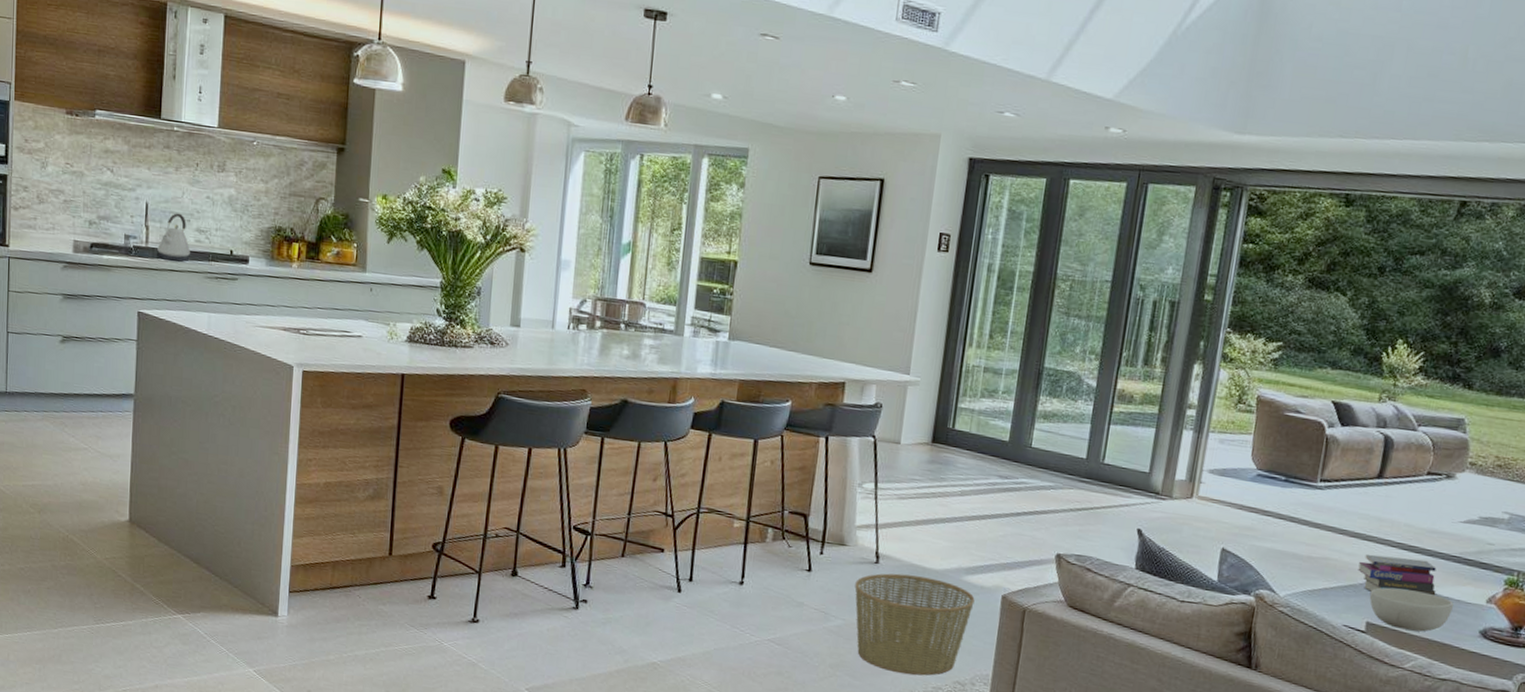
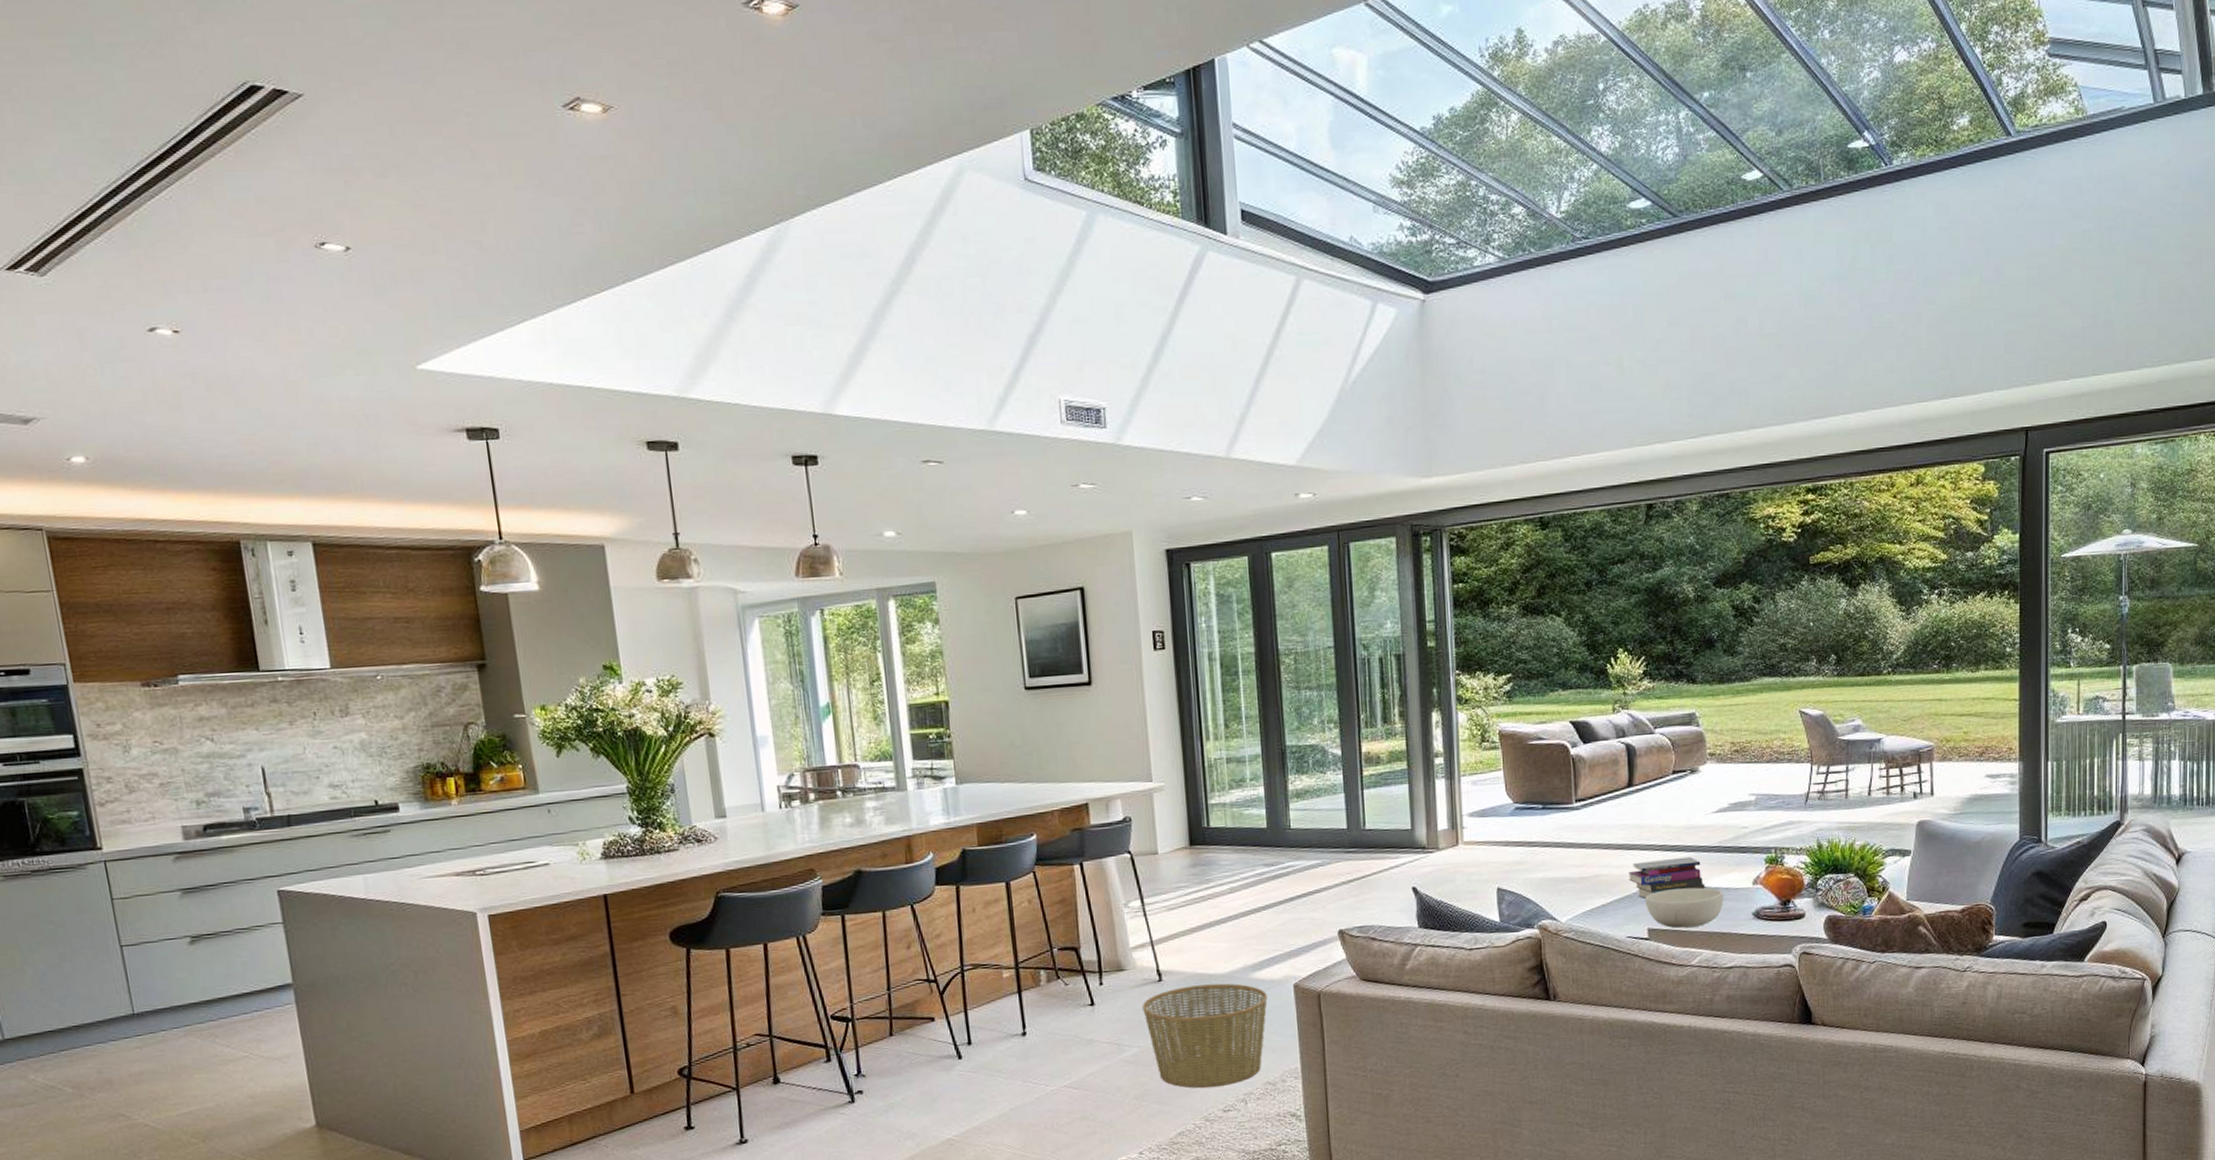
kettle: present [157,213,190,263] -> none [286,771,327,828]

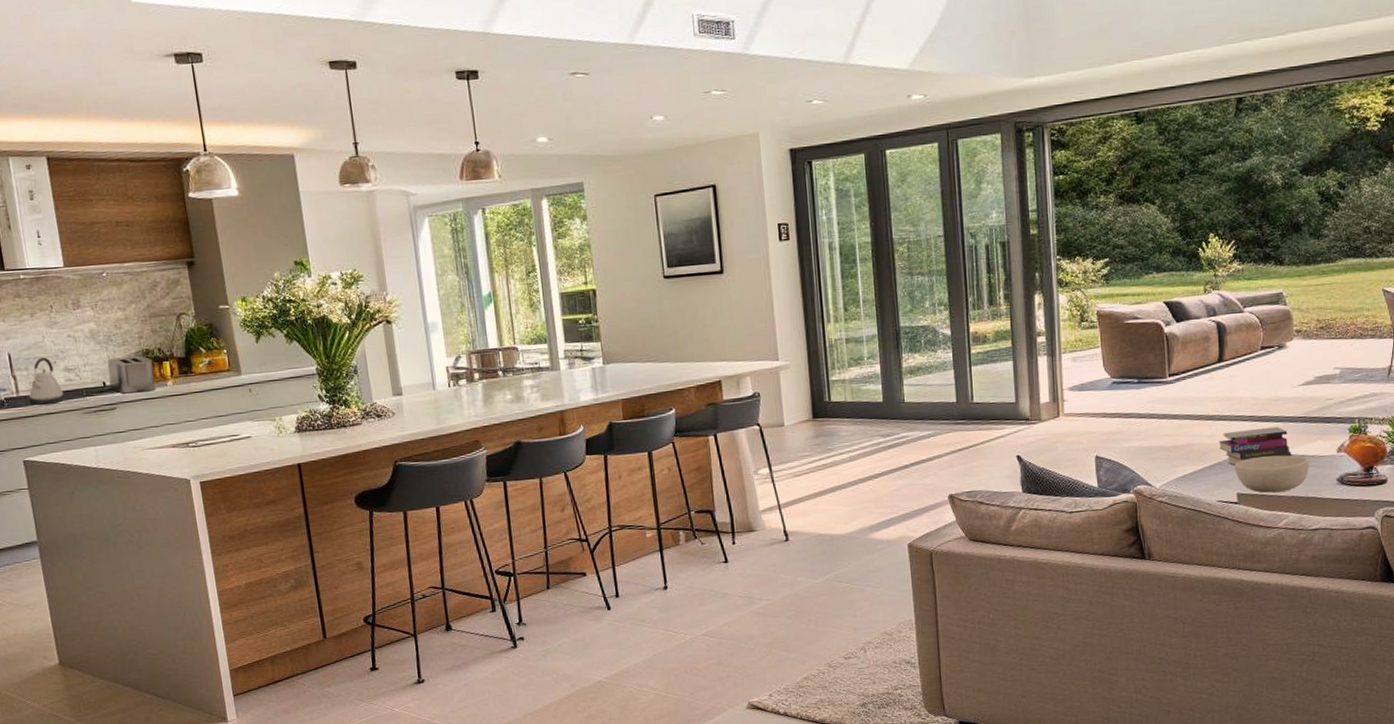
kettle: none [286,771,327,828] -> present [29,357,64,406]
toaster: none [380,770,438,816] -> present [107,355,156,395]
basket: present [1142,983,1268,1088] -> none [771,543,884,638]

